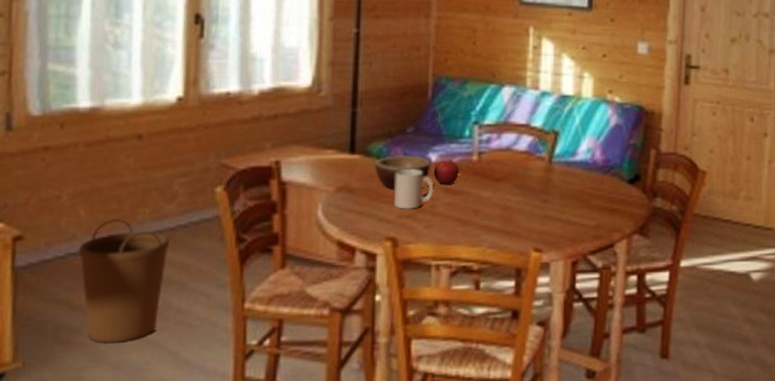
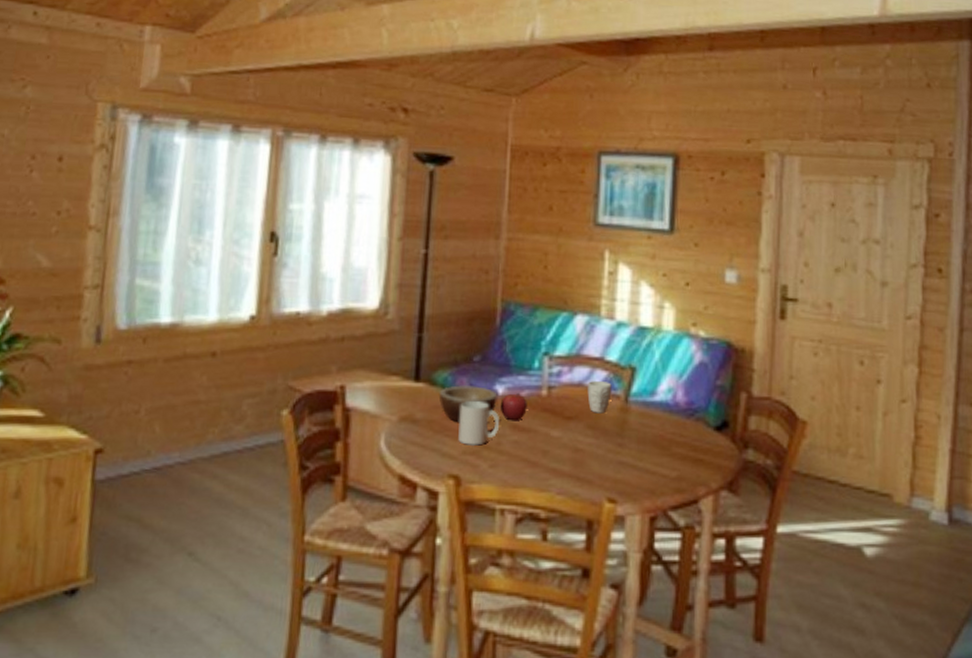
basket: present [79,219,169,344] -> none [152,437,236,568]
cup: none [515,146,537,174] -> present [587,381,612,414]

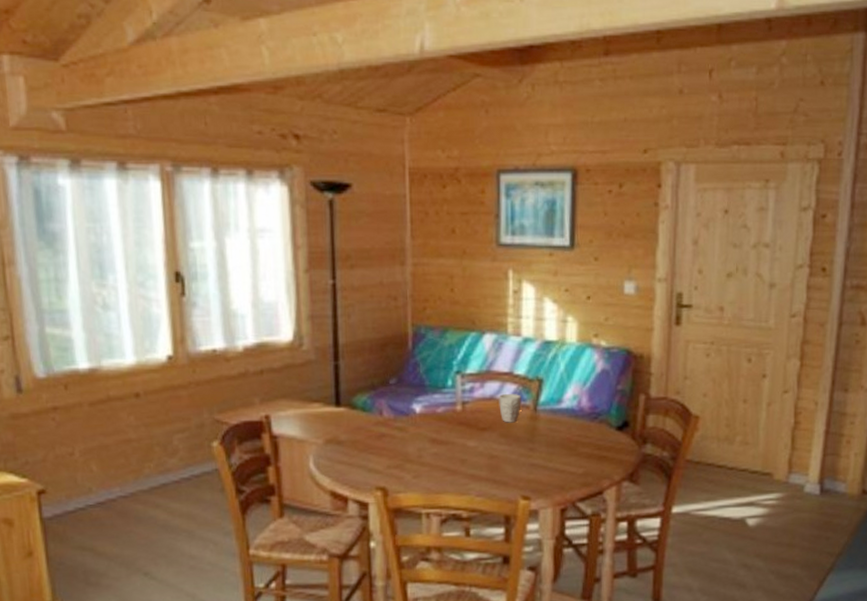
bowl: present [438,385,498,422] -> none [359,407,415,441]
cup: present [458,401,500,446] -> none [381,420,420,460]
fruit: present [500,392,527,421] -> none [418,409,444,436]

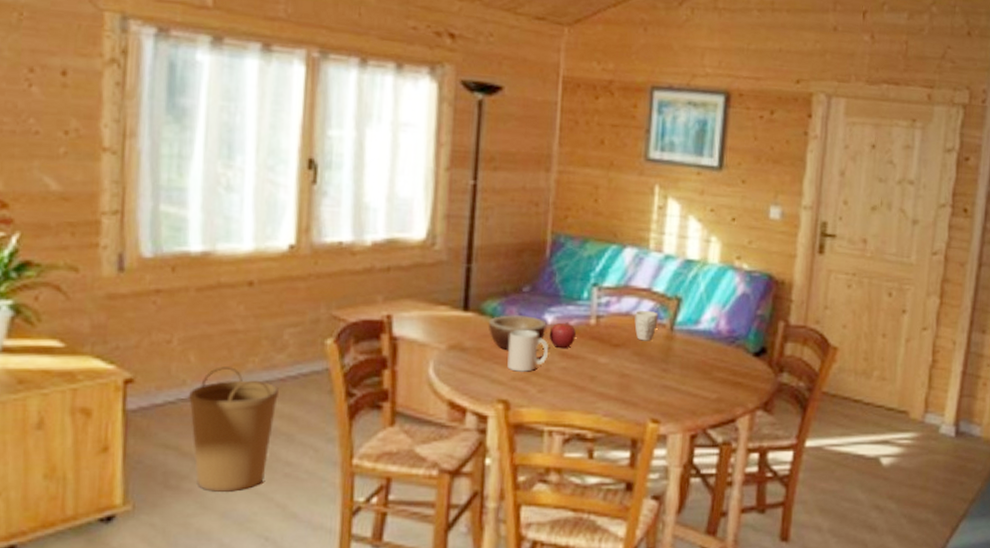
basket: none [96,473,175,587] -> present [189,366,279,493]
bowl: none [359,407,415,441] -> present [488,315,547,350]
cup: none [381,420,420,460] -> present [507,330,549,372]
fruit: none [418,409,444,436] -> present [549,321,576,349]

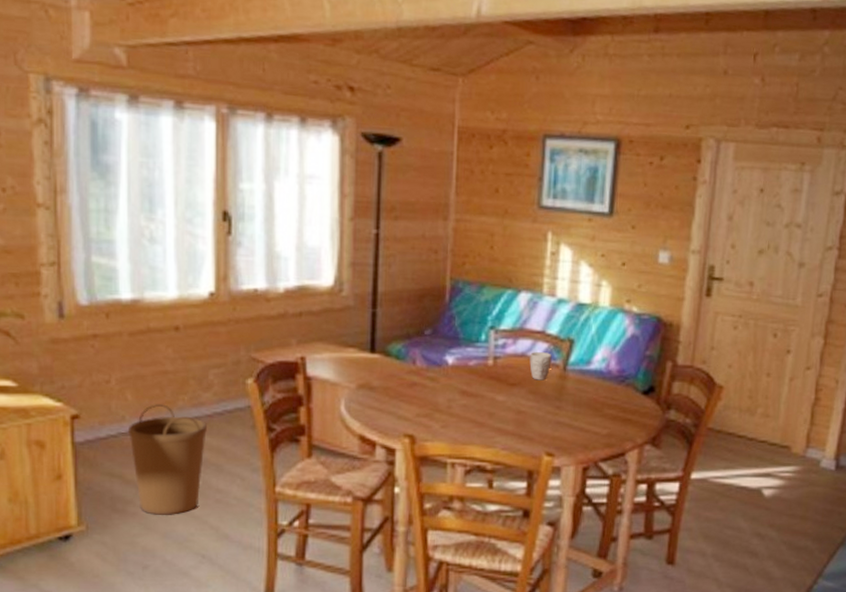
bowl: present [488,315,547,350] -> none [393,356,448,389]
cup: present [507,330,549,372] -> none [412,370,450,409]
fruit: present [549,321,576,349] -> none [450,362,475,388]

